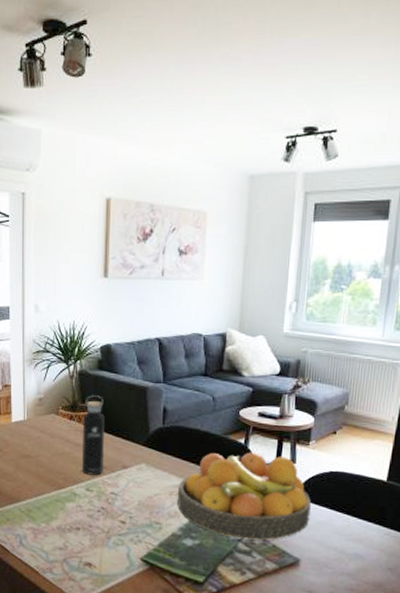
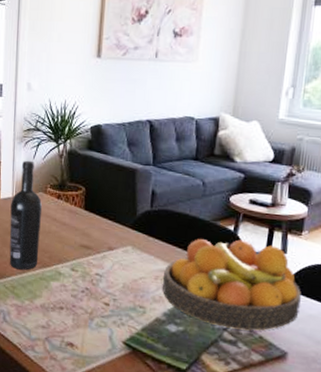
wine bottle: none [22,382,54,493] -> present [9,160,42,270]
water bottle: present [82,395,105,475] -> none [68,175,92,256]

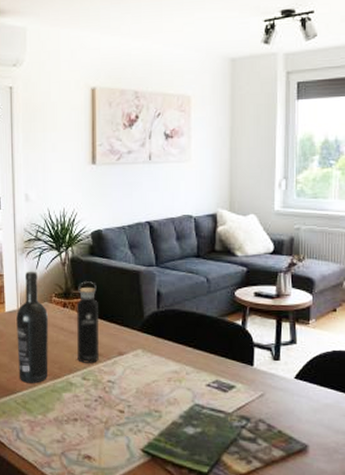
water bottle: none [68,175,92,256] -> present [77,281,99,363]
fruit bowl: present [162,239,301,331] -> none [175,333,315,426]

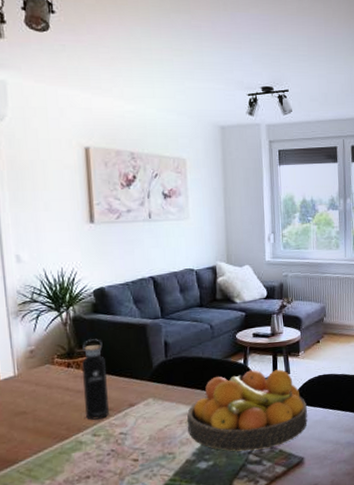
wine bottle: present [16,271,48,383] -> none [13,334,55,450]
fruit bowl: none [175,333,315,426] -> present [186,369,307,452]

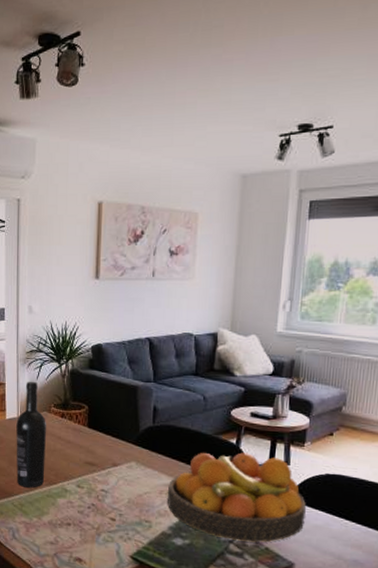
wine bottle: none [13,334,55,450] -> present [16,381,46,488]
water bottle: present [82,339,109,420] -> none [73,394,95,472]

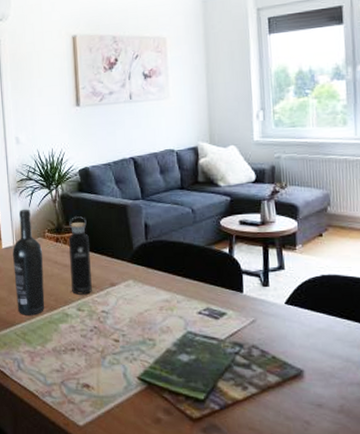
water bottle: none [73,394,95,472] -> present [69,216,92,295]
fruit bowl: present [167,452,306,543] -> none [167,261,308,352]

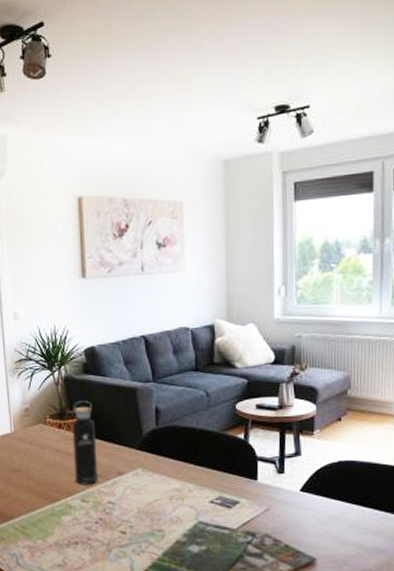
wine bottle: present [12,209,45,315] -> none [10,392,46,508]

